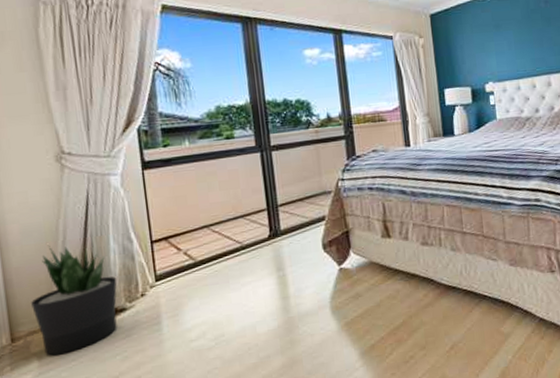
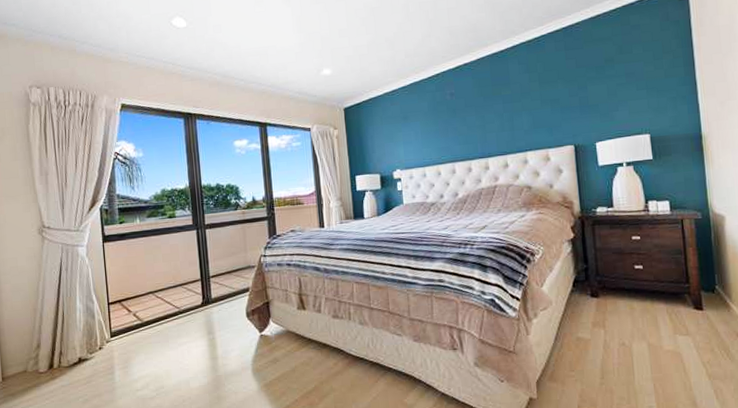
planter: present [31,246,117,356] -> none [17,303,81,394]

